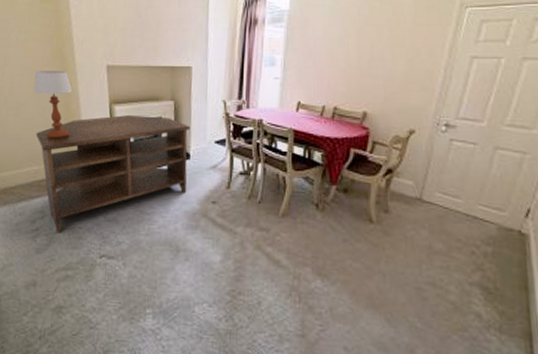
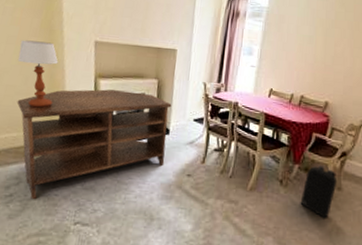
backpack: none [340,185,384,245] -> present [300,165,337,218]

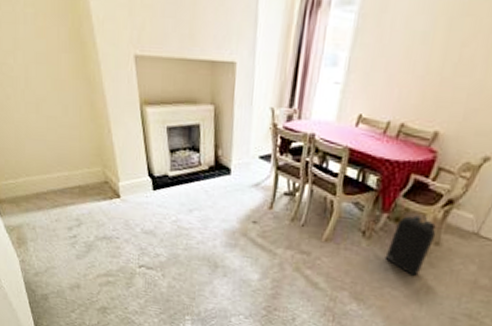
table lamp: present [17,40,59,108] -> none [52,57,99,143]
tv stand: present [17,89,172,200] -> none [61,119,233,242]

